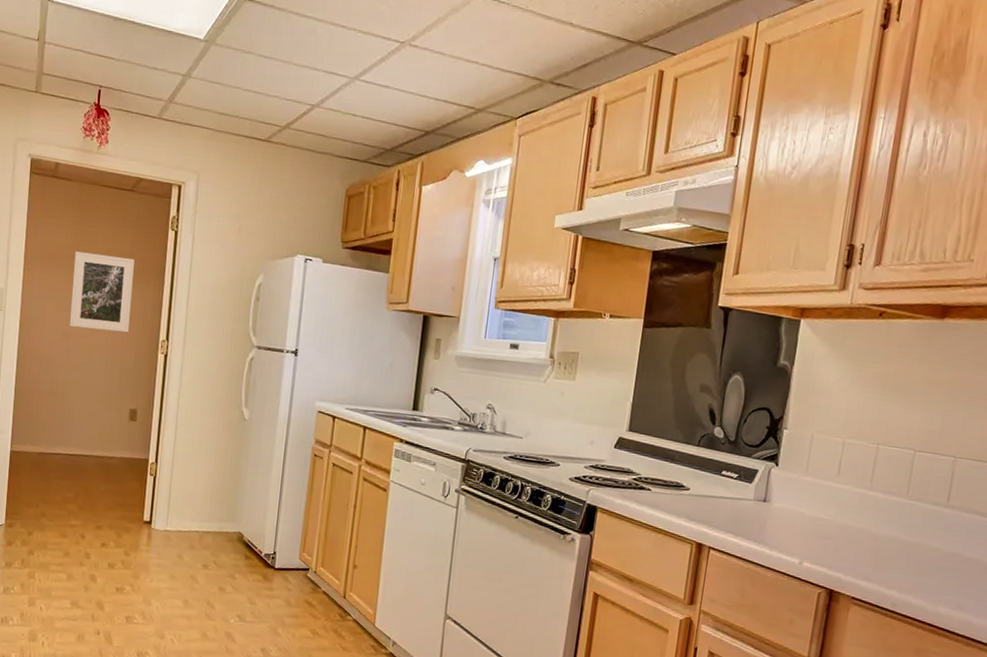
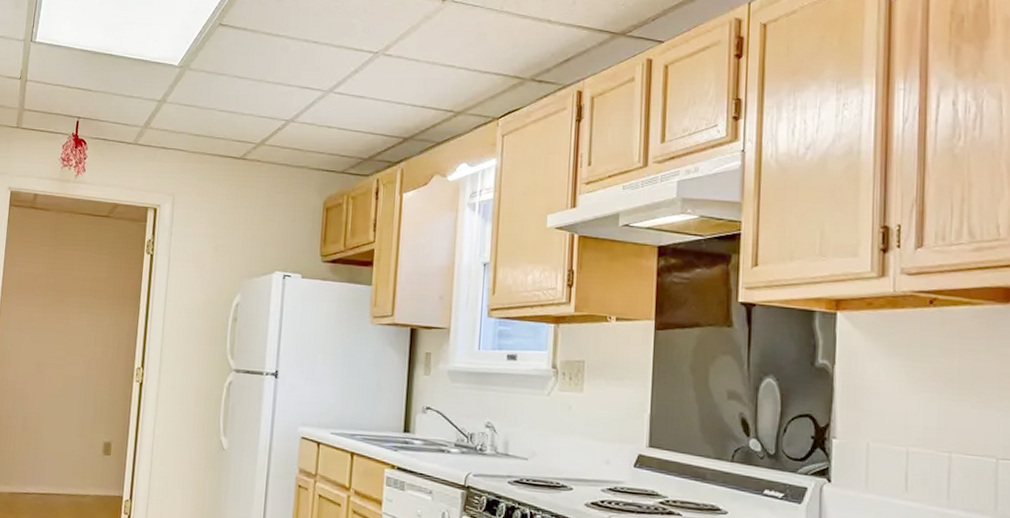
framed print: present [69,251,135,333] -> none [44,280,110,362]

